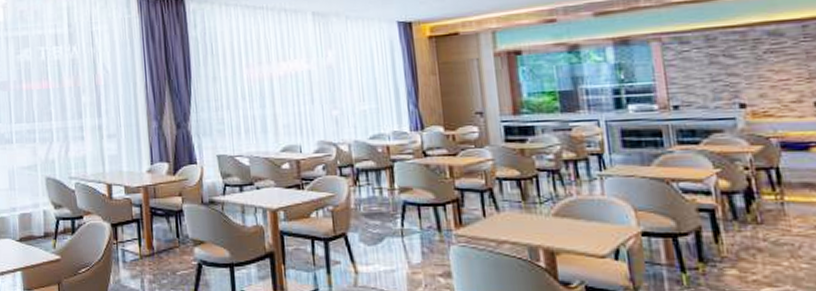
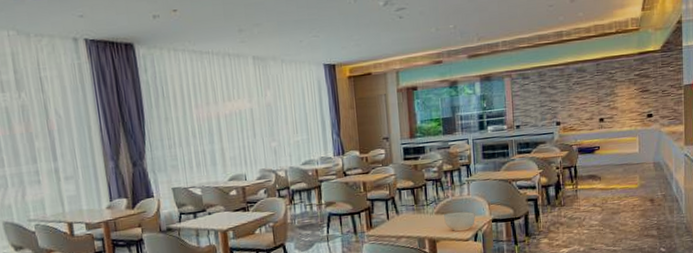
bowl: none [564,216,615,244] -> present [443,211,475,232]

